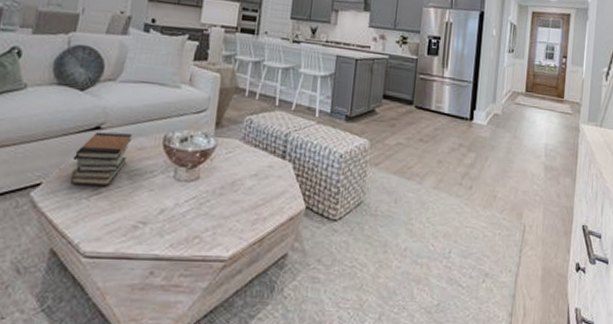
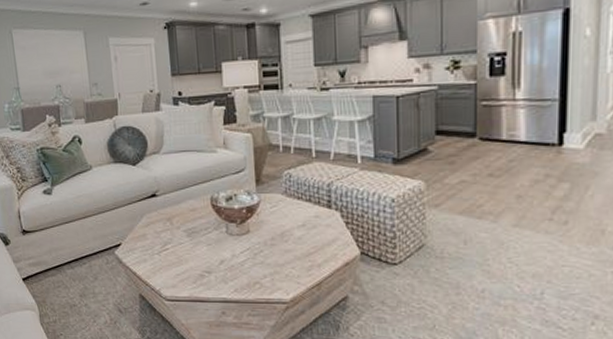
book stack: present [71,132,133,186] -> none [139,198,184,243]

